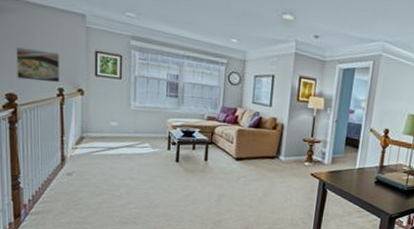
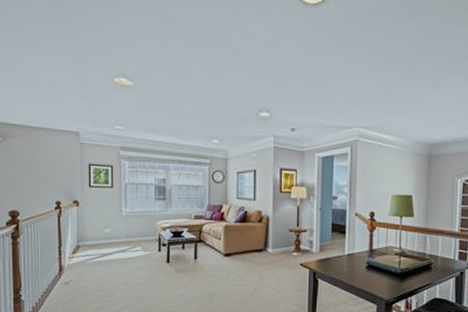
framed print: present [16,47,61,83] -> none [18,168,58,197]

